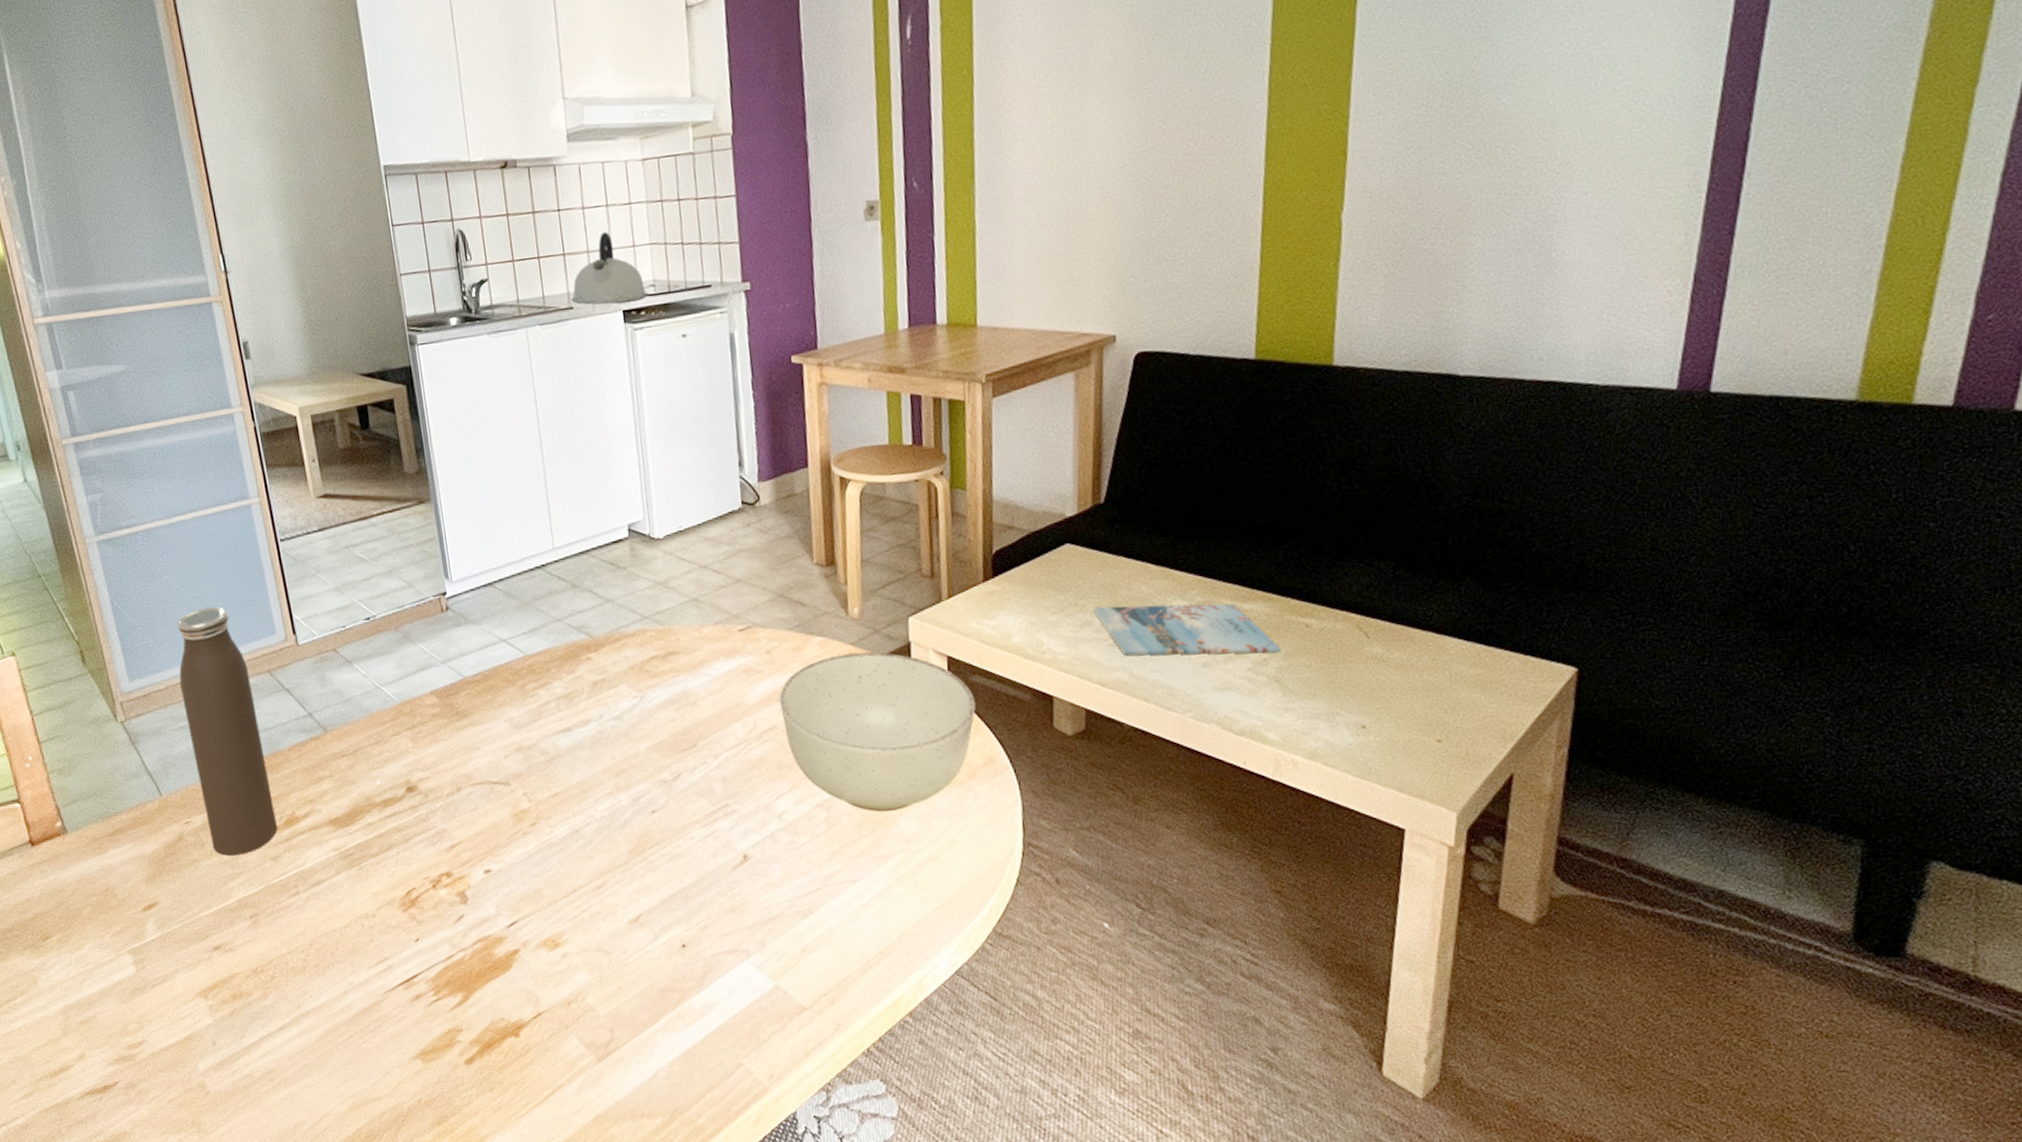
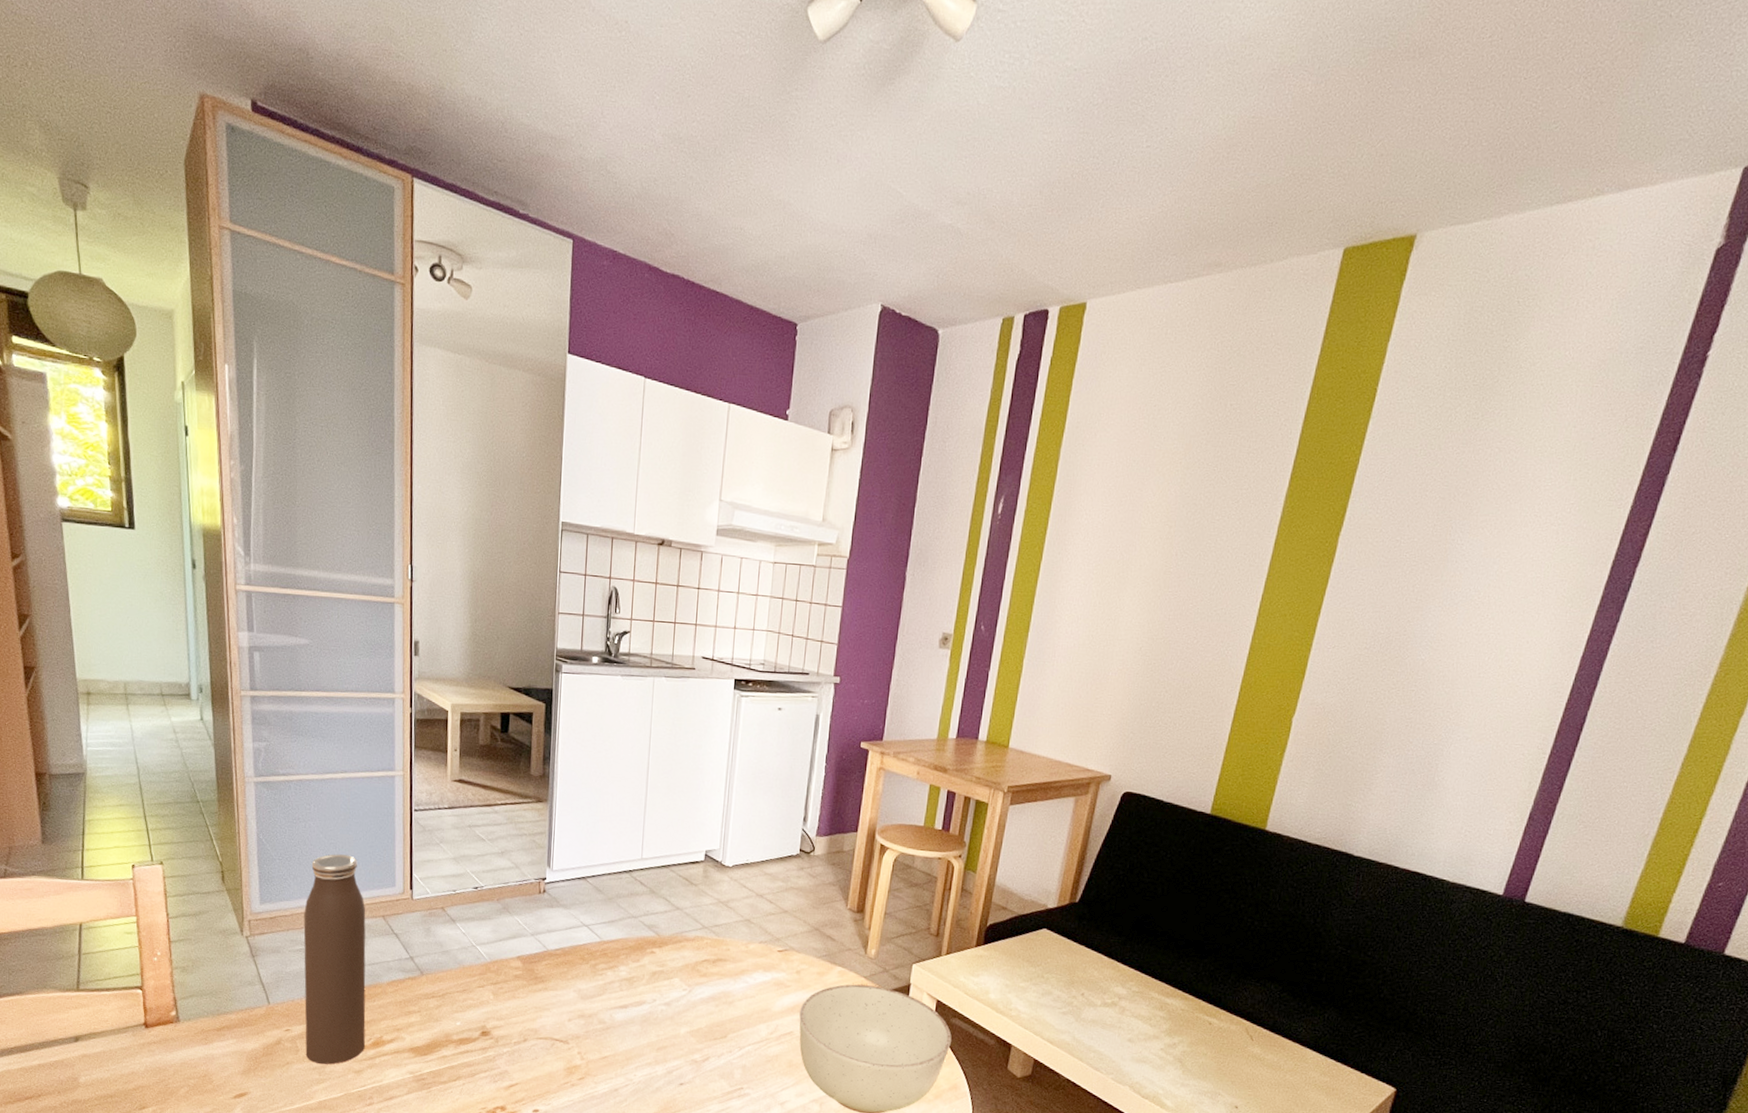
kettle: present [572,231,647,305] -> none [695,613,757,674]
magazine: present [1092,603,1281,656] -> none [1054,982,1188,1041]

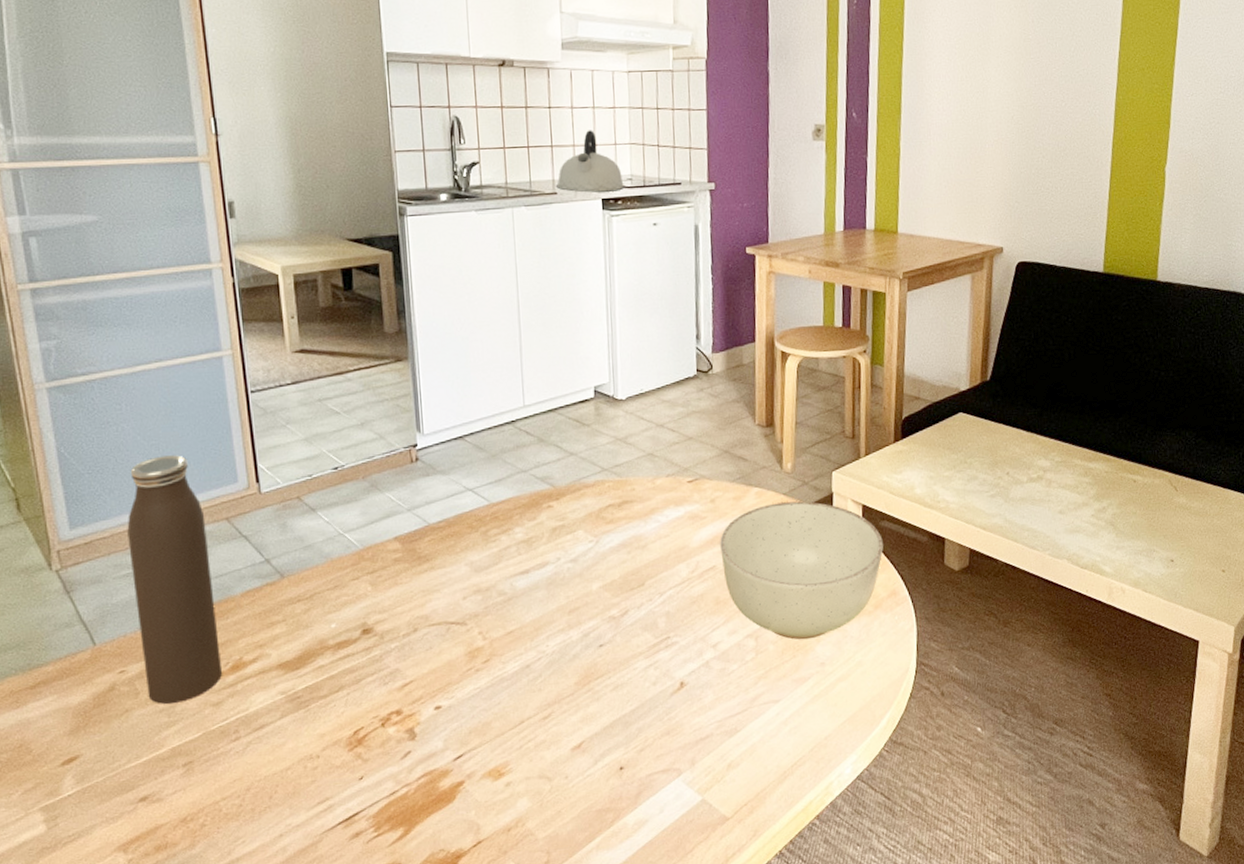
kettle: none [695,613,757,674] -> present [556,130,624,193]

